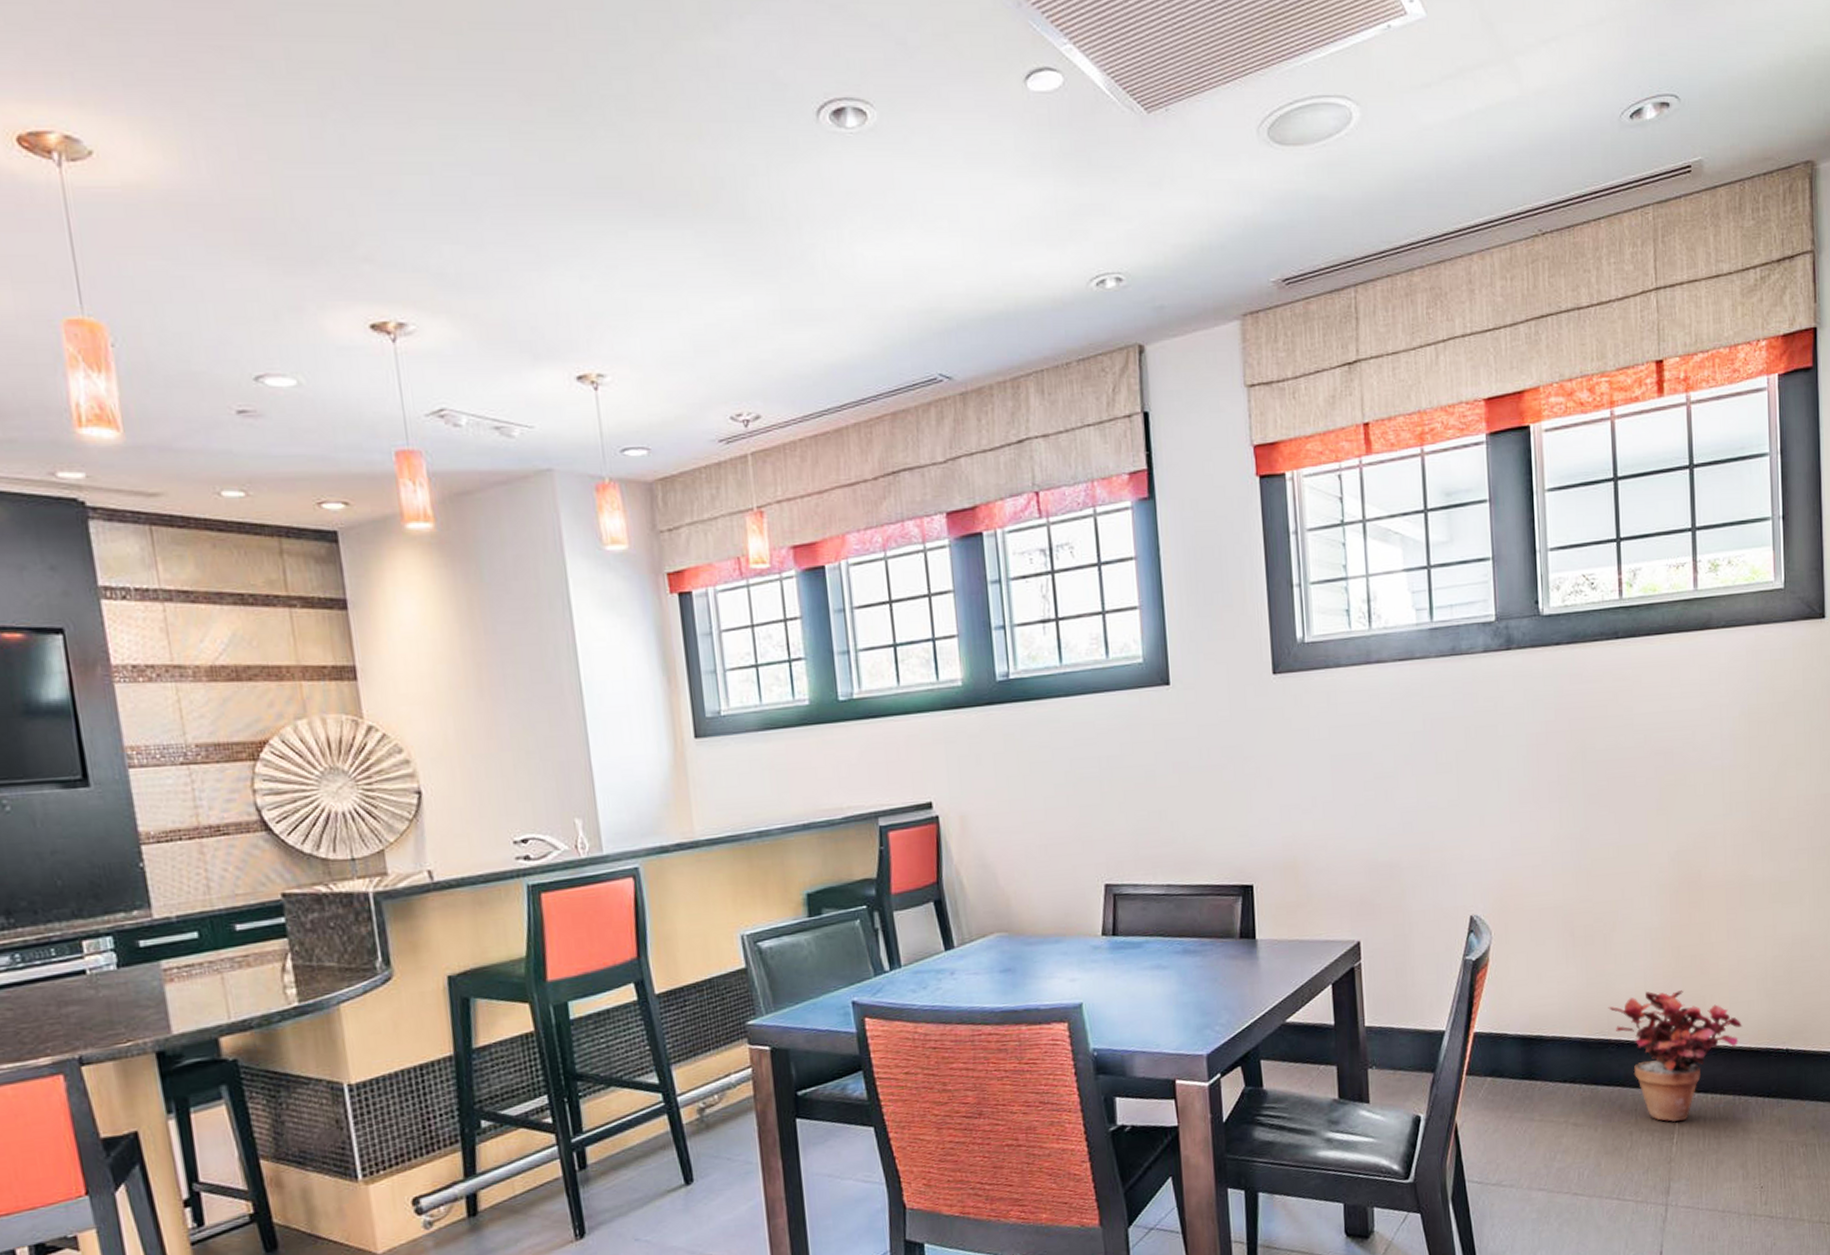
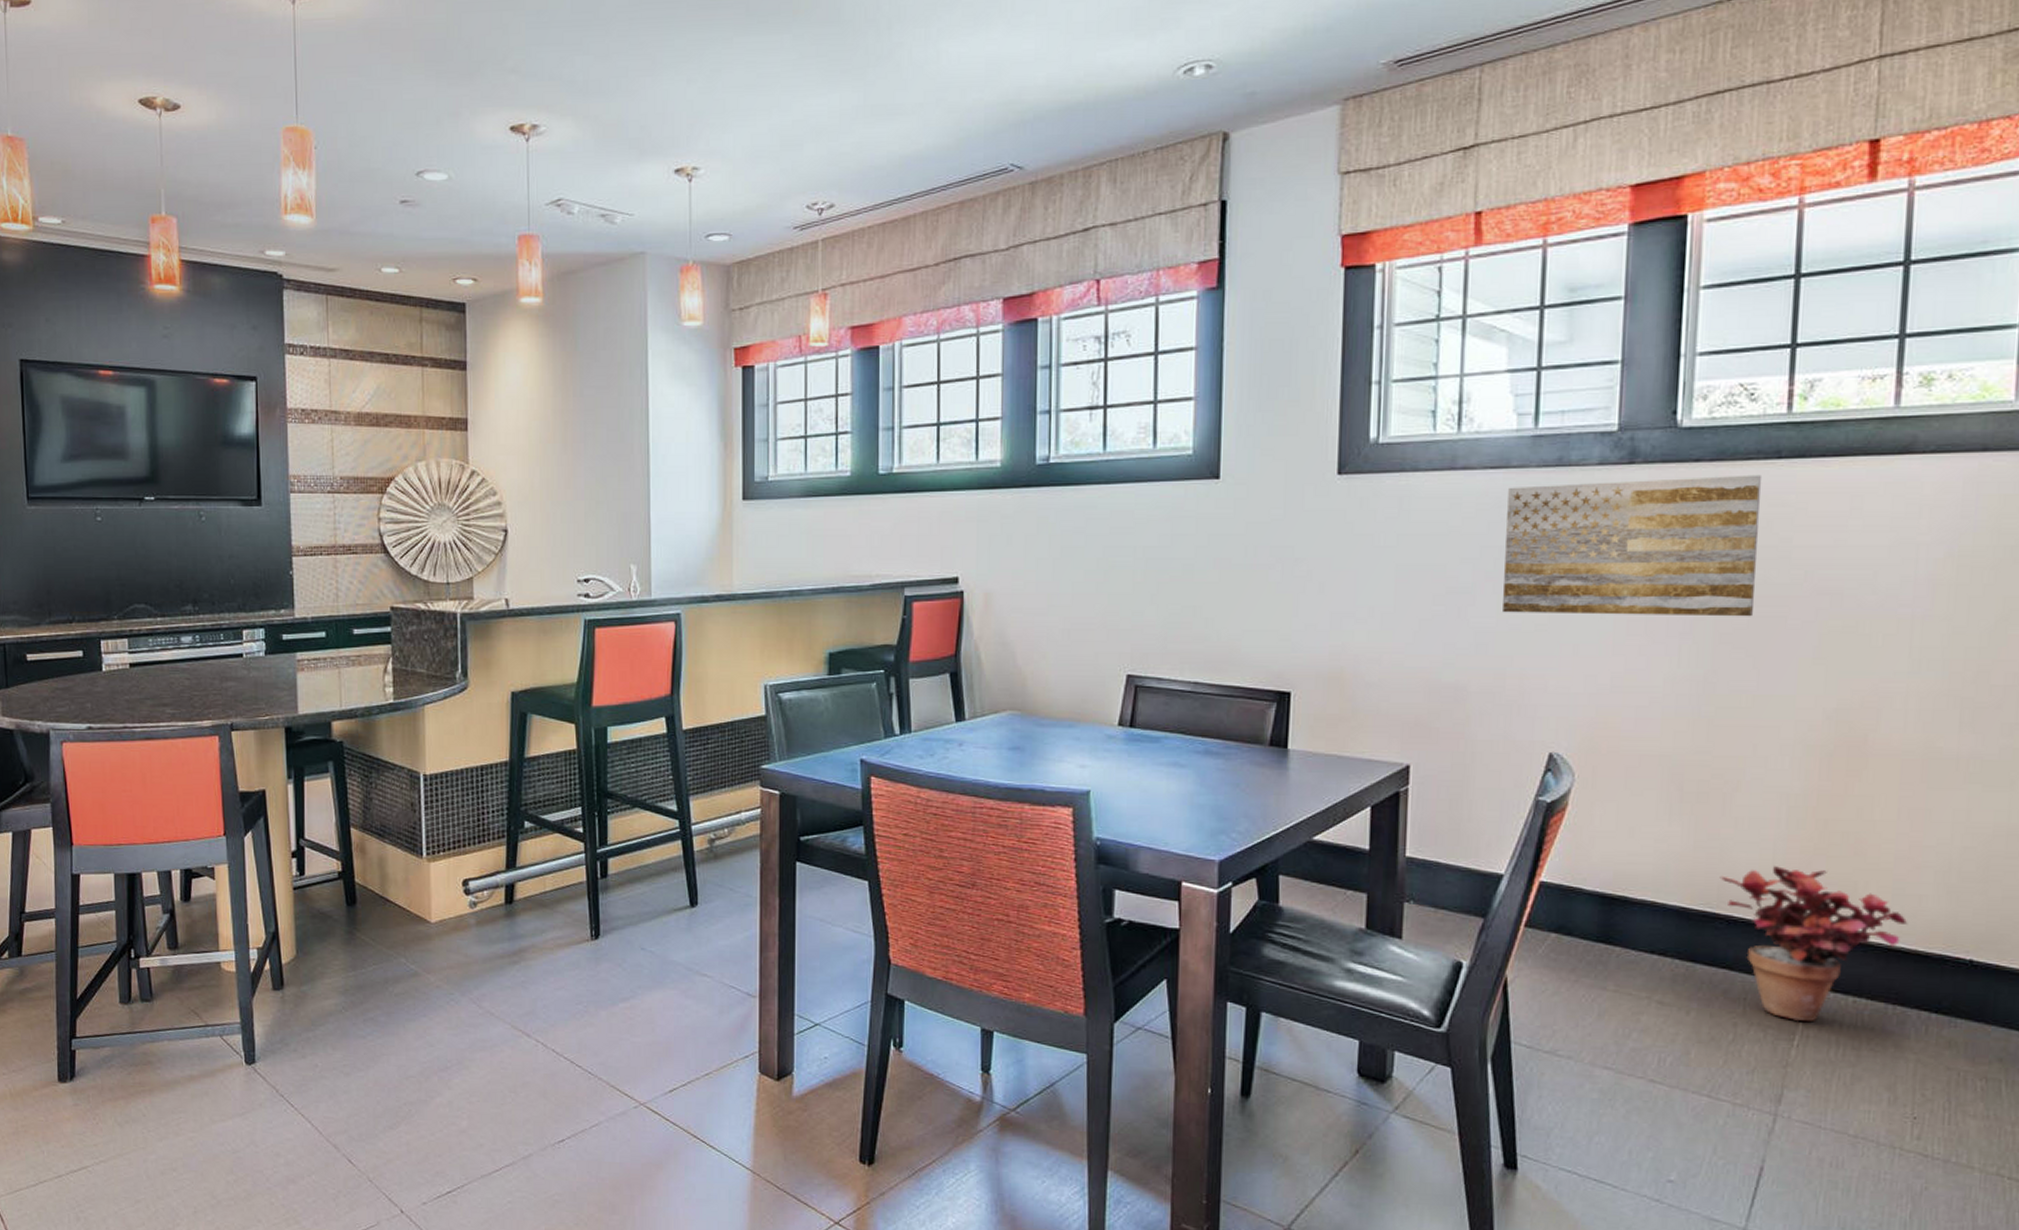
wall art: none [1414,653,1611,792] -> present [1503,474,1763,617]

